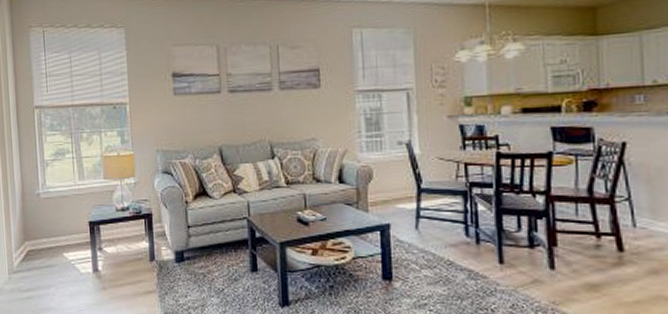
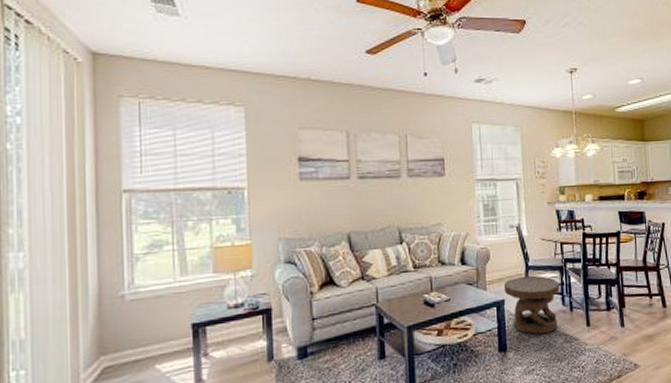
carved stool: none [389,199,462,267] -> present [503,275,560,335]

